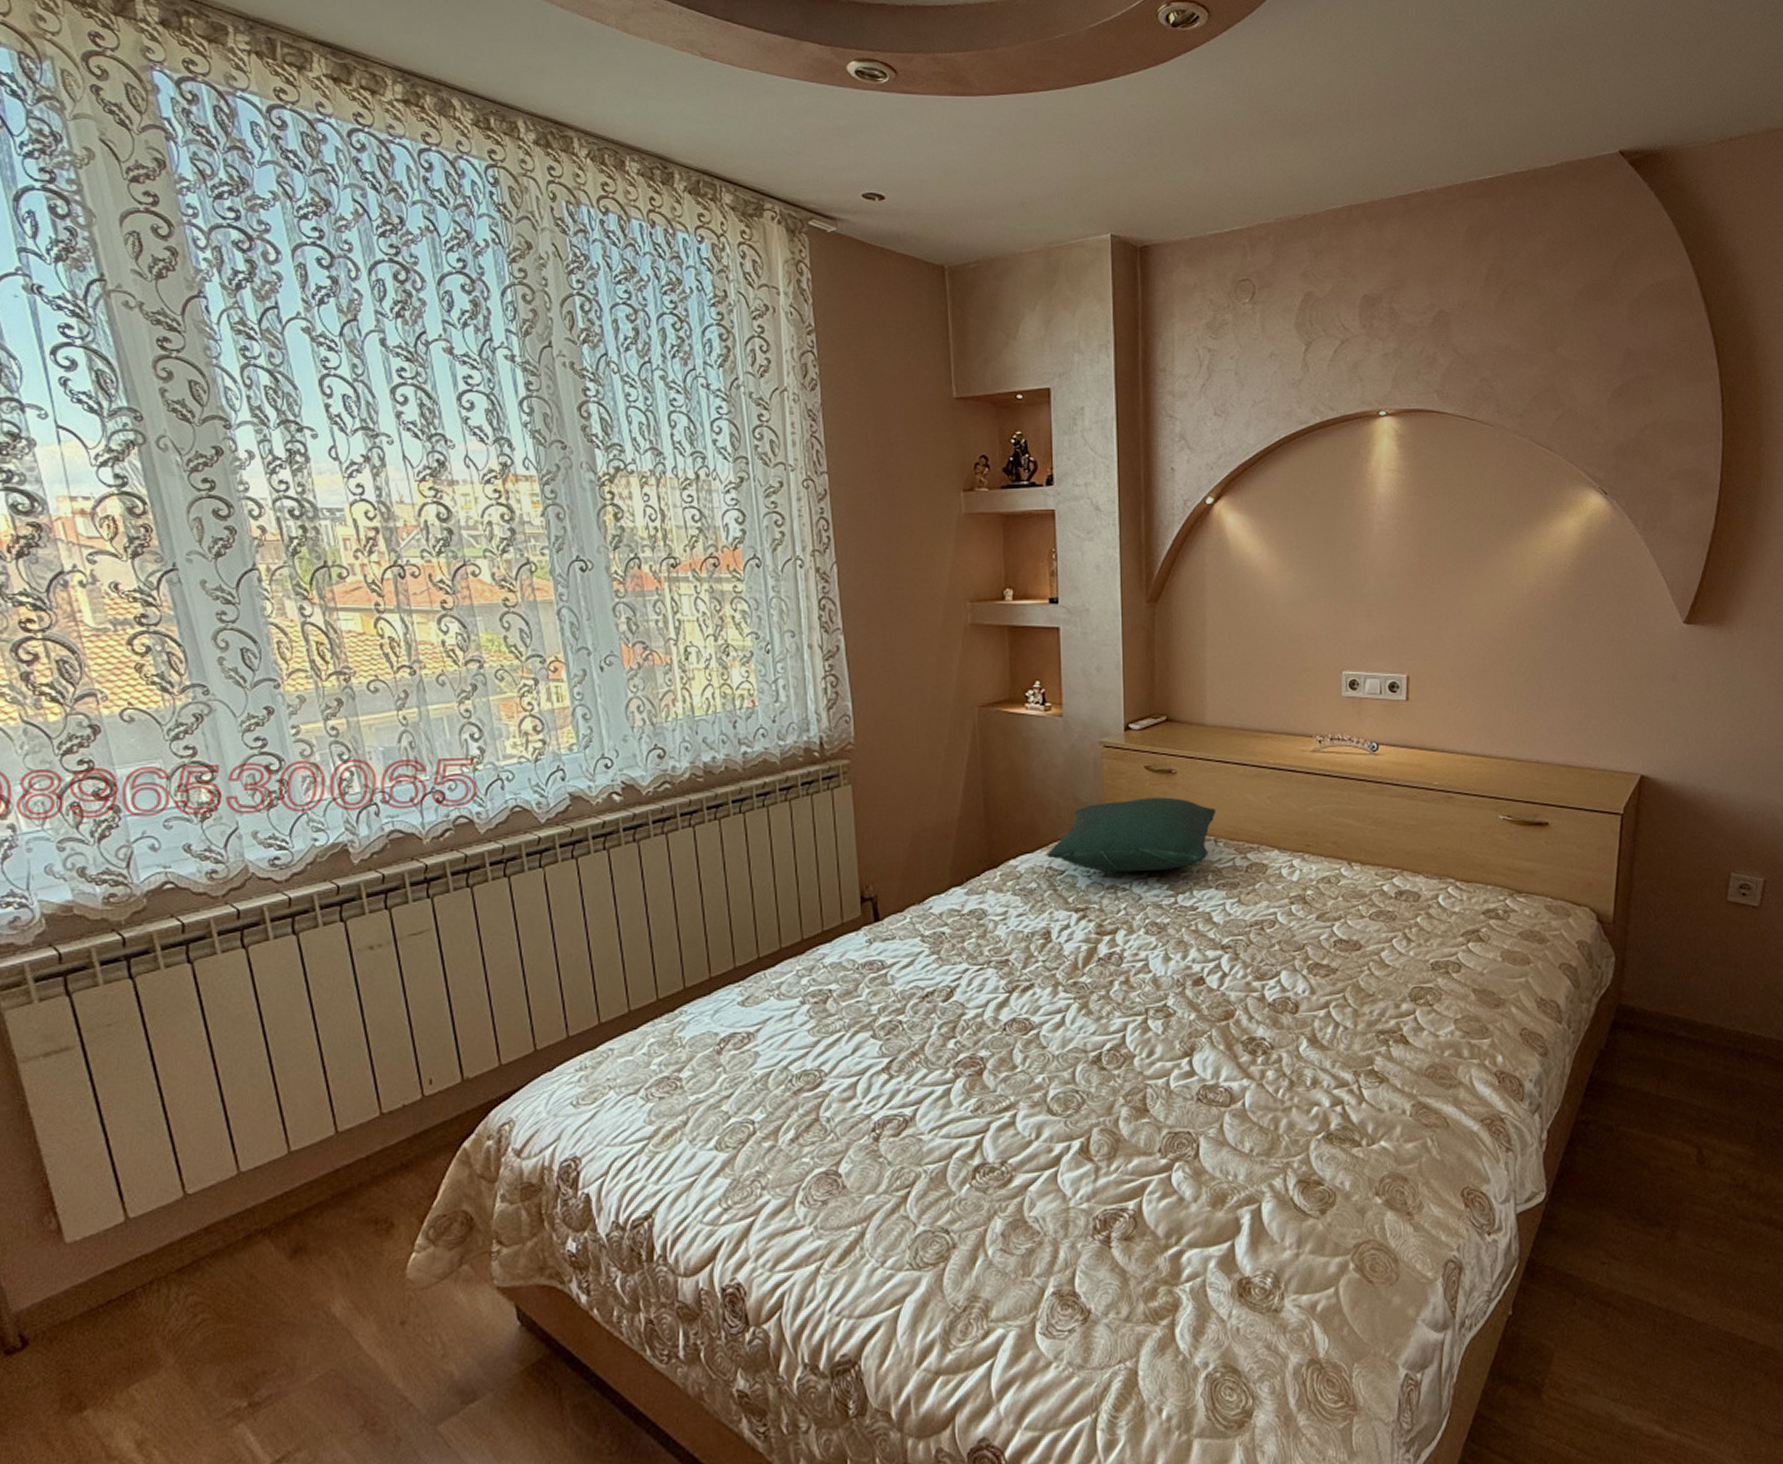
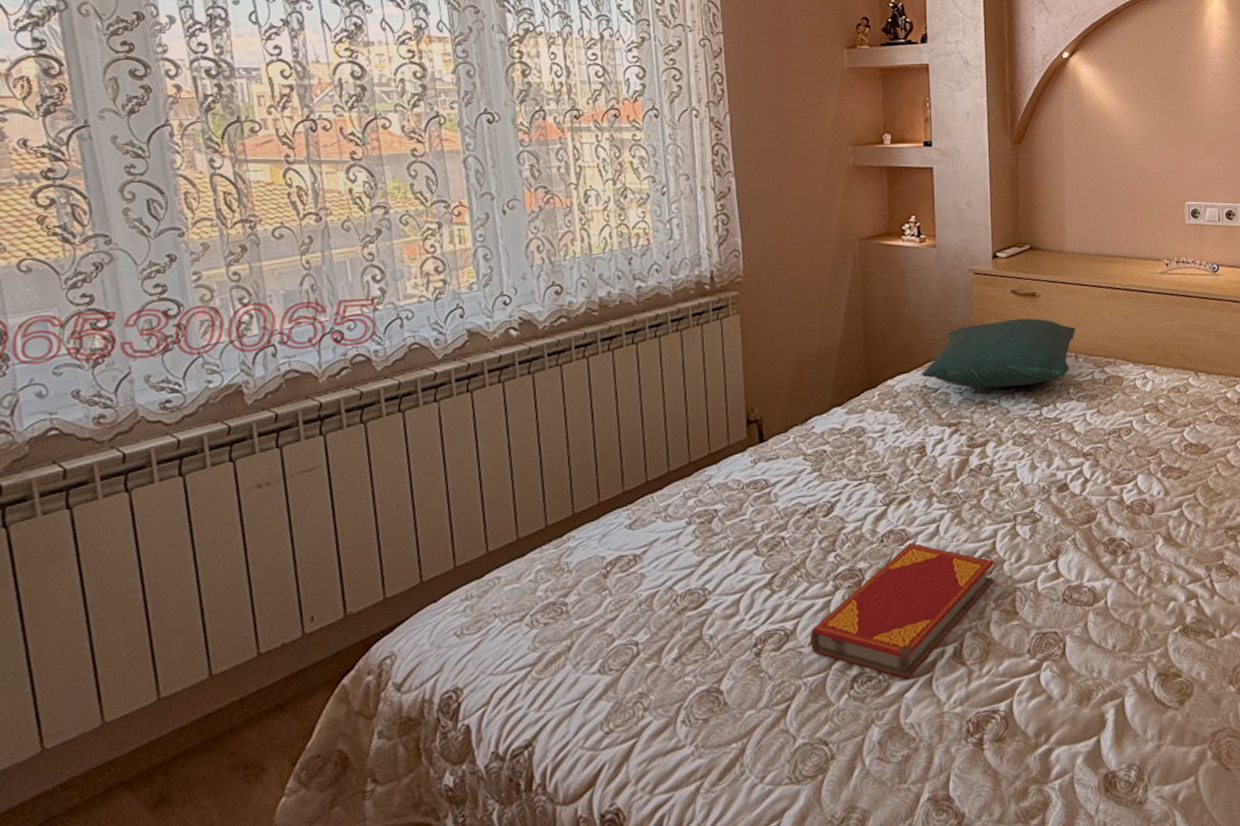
hardback book: none [930,1033,1124,1172] -> present [811,543,994,679]

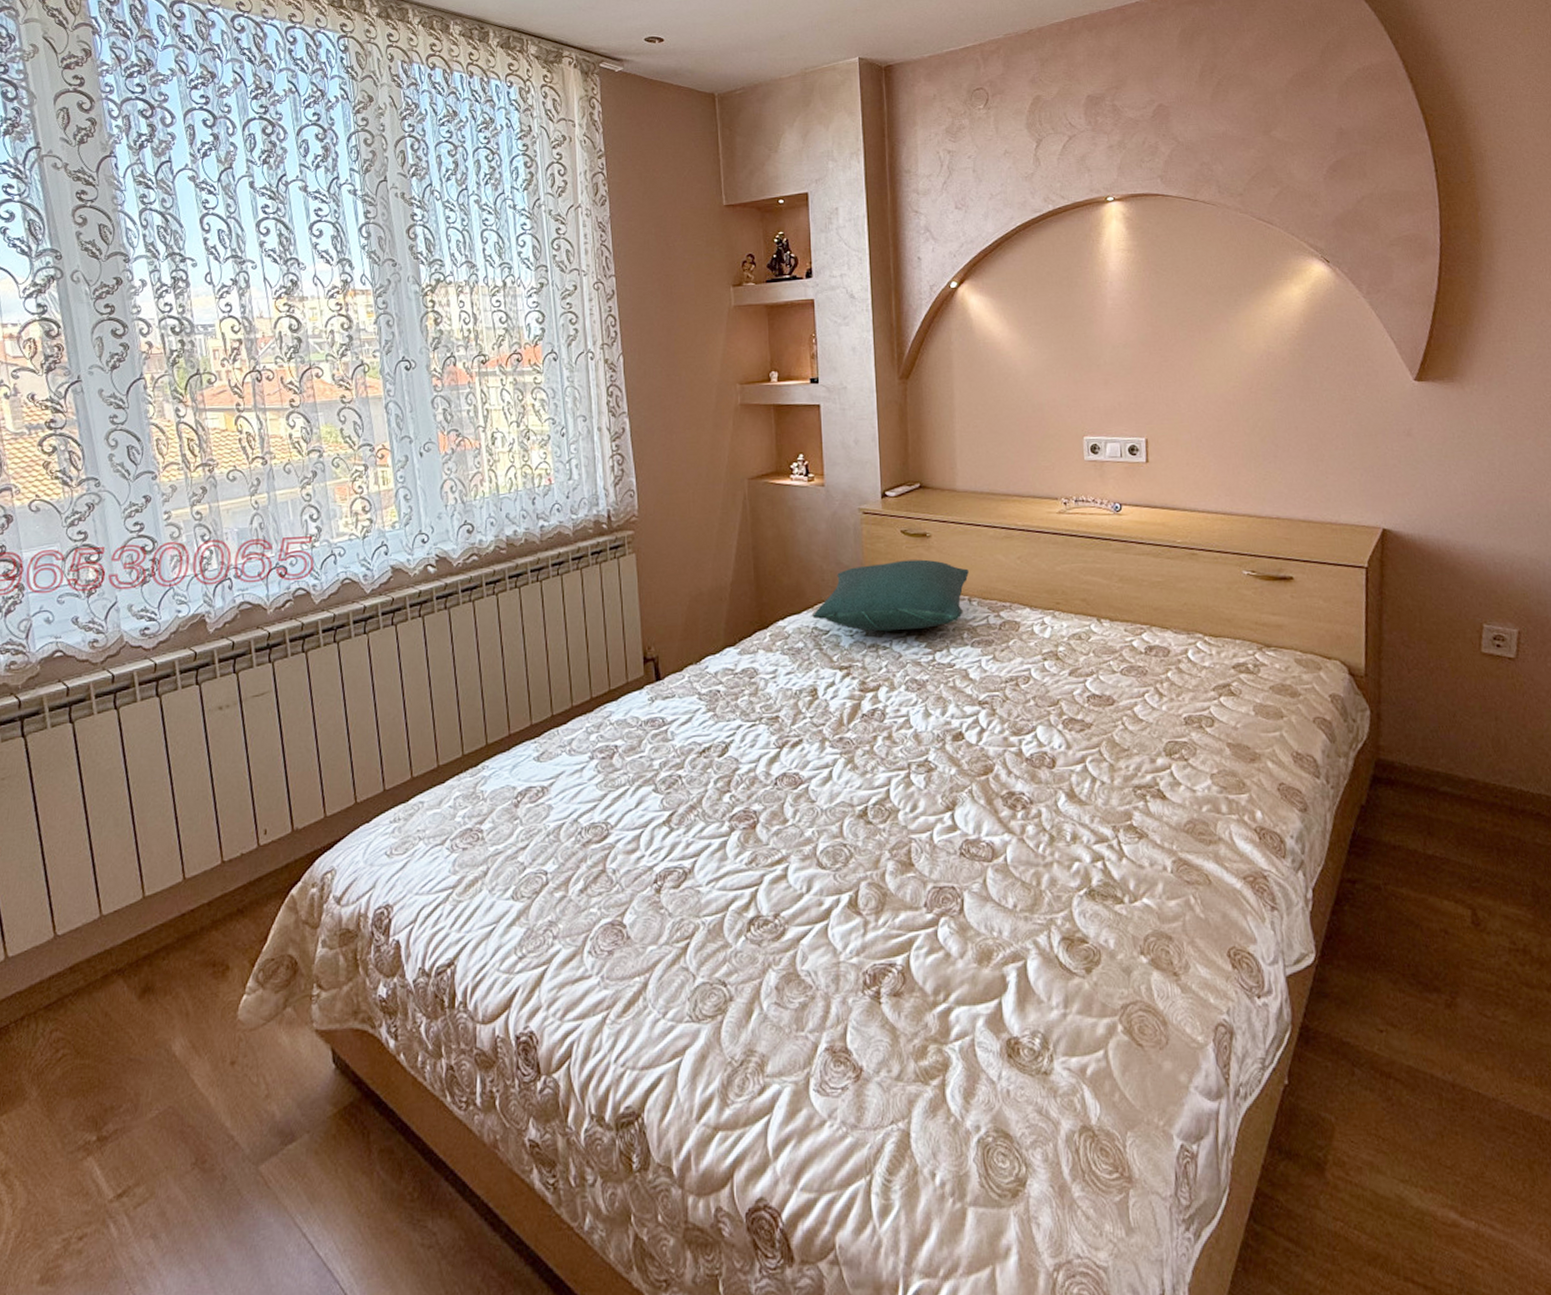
hardback book: present [811,543,994,679] -> none [708,788,889,925]

